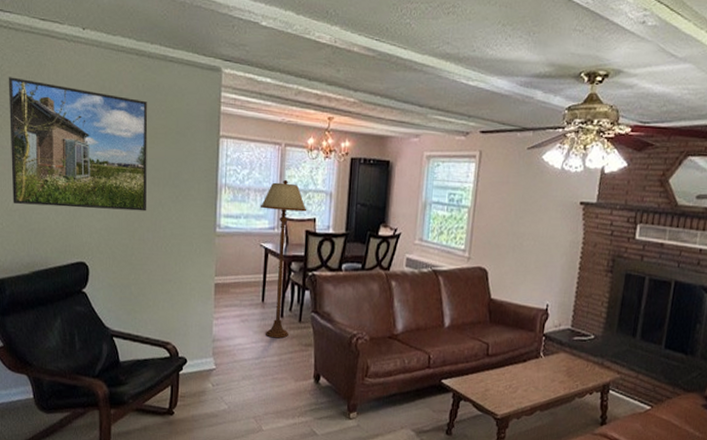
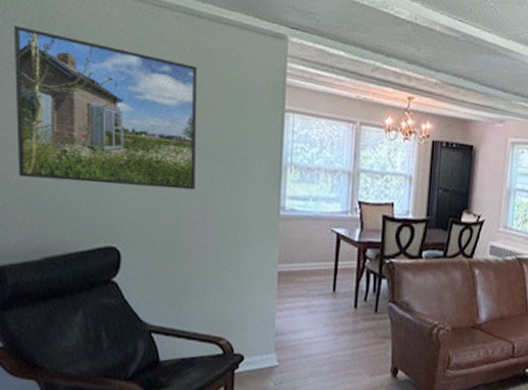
floor lamp: present [261,180,307,339] -> none [332,161,385,331]

